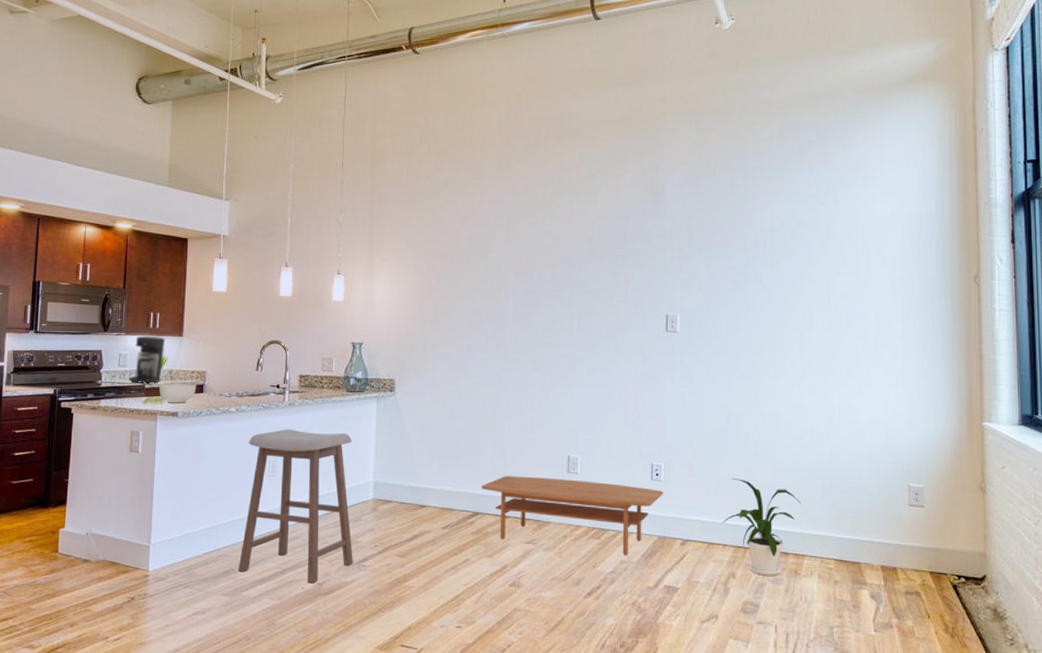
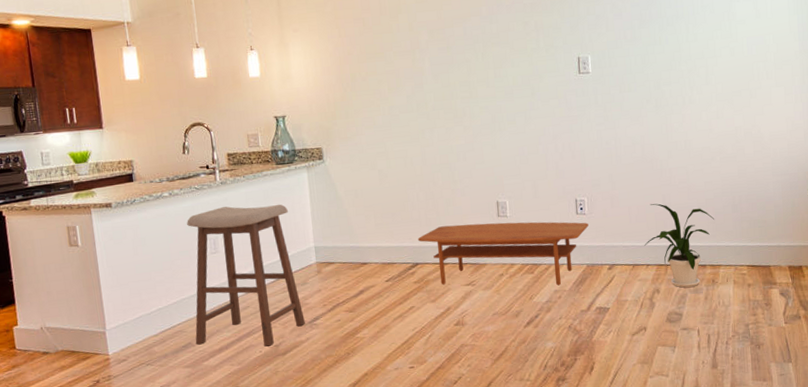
coffee maker: present [129,335,166,385] -> none [55,131,88,180]
bowl: present [158,384,197,403] -> none [86,174,126,196]

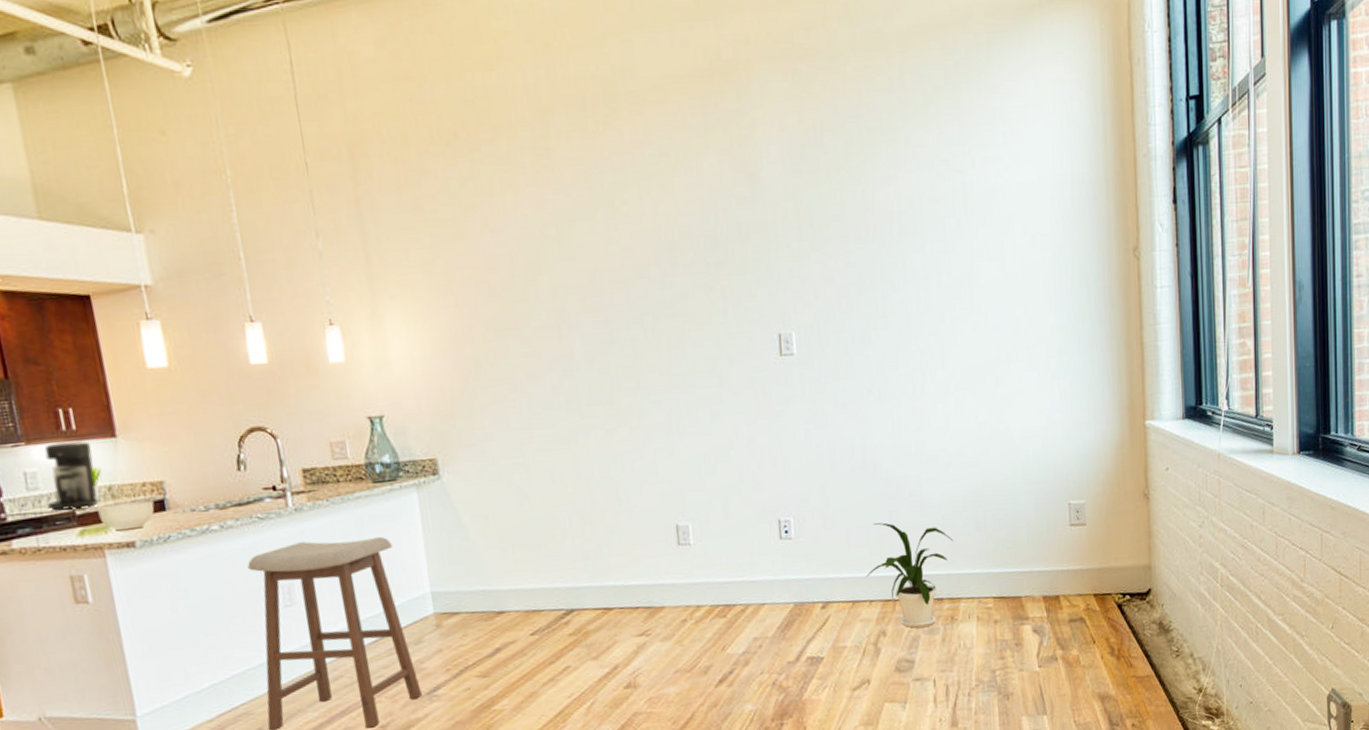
coffee maker: none [55,131,88,180] -> present [44,441,98,511]
bowl: none [86,174,126,196] -> present [96,500,155,531]
coffee table: present [417,222,589,286] -> none [572,549,796,637]

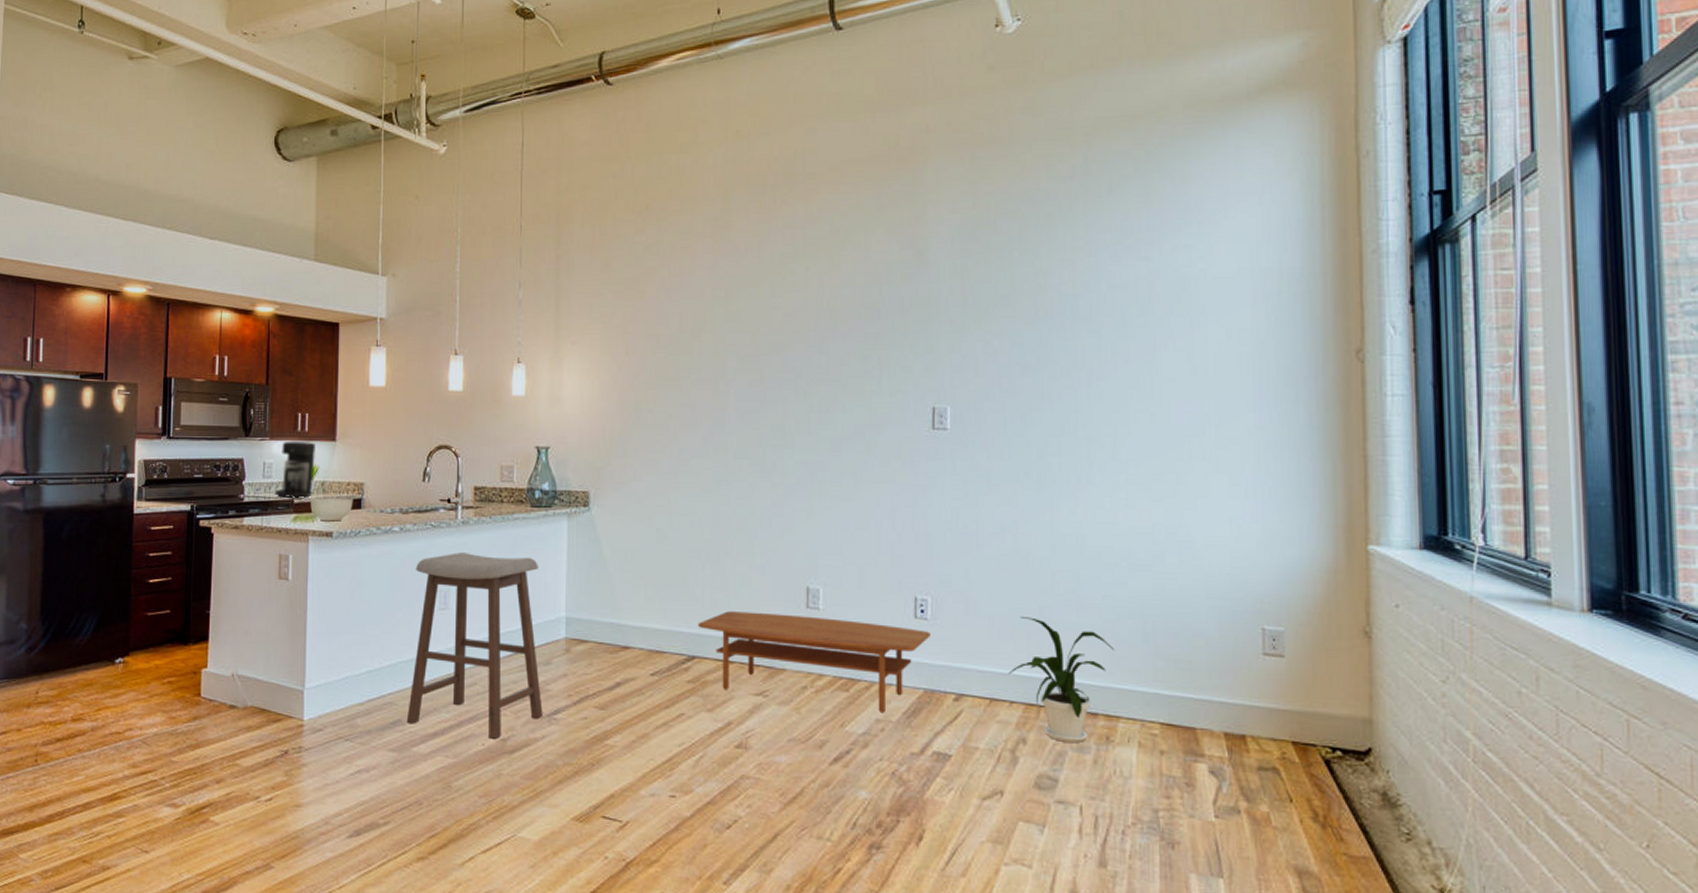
coffee table: none [572,549,796,637] -> present [697,611,930,714]

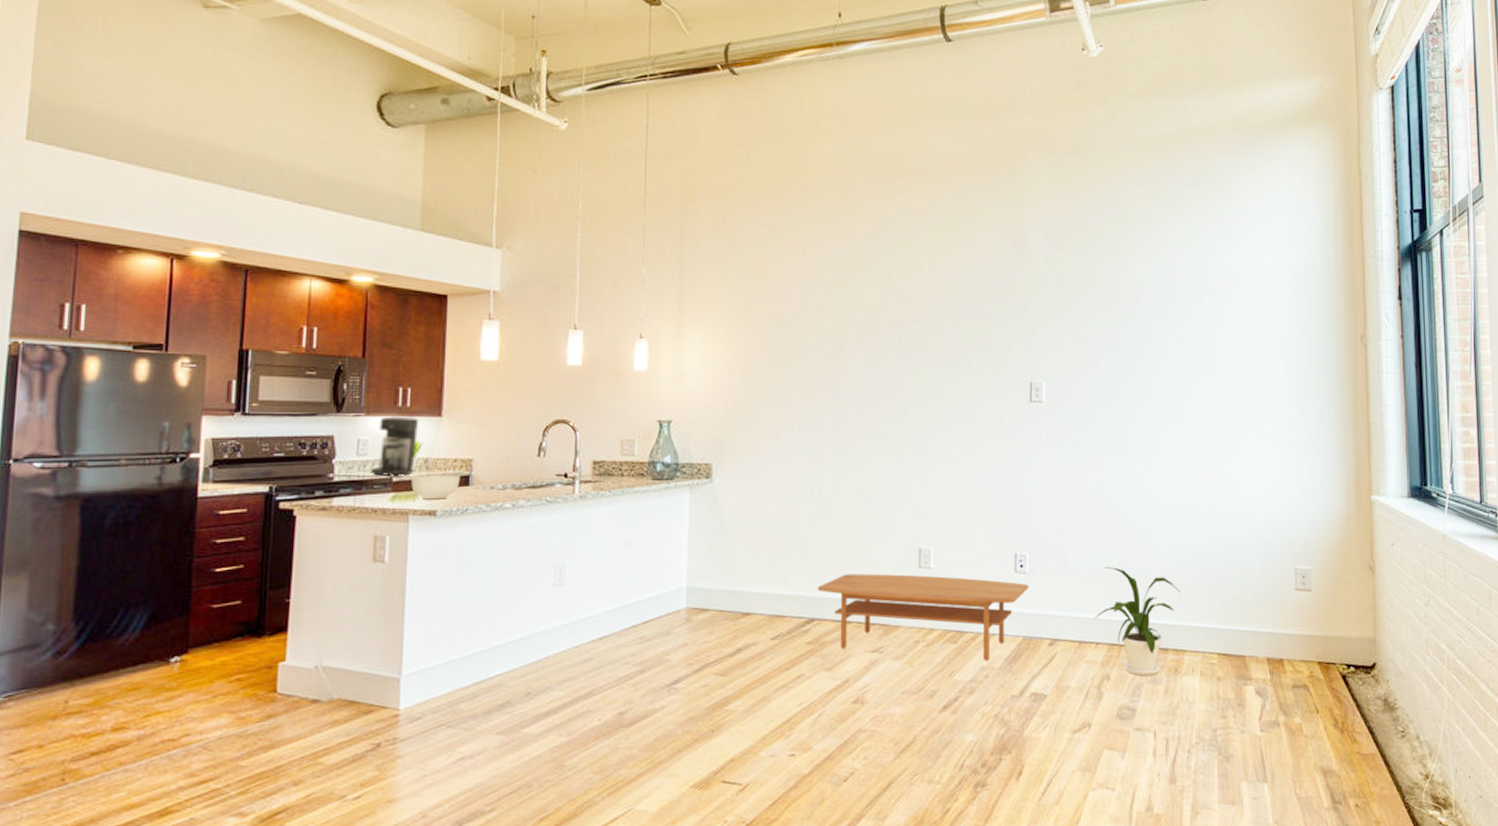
bar stool: present [406,553,543,739] -> none [516,527,662,714]

